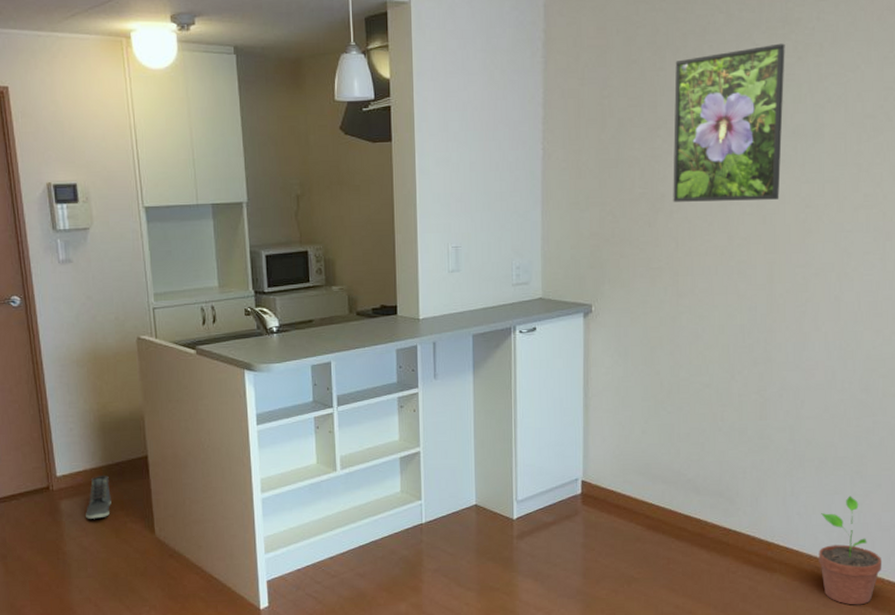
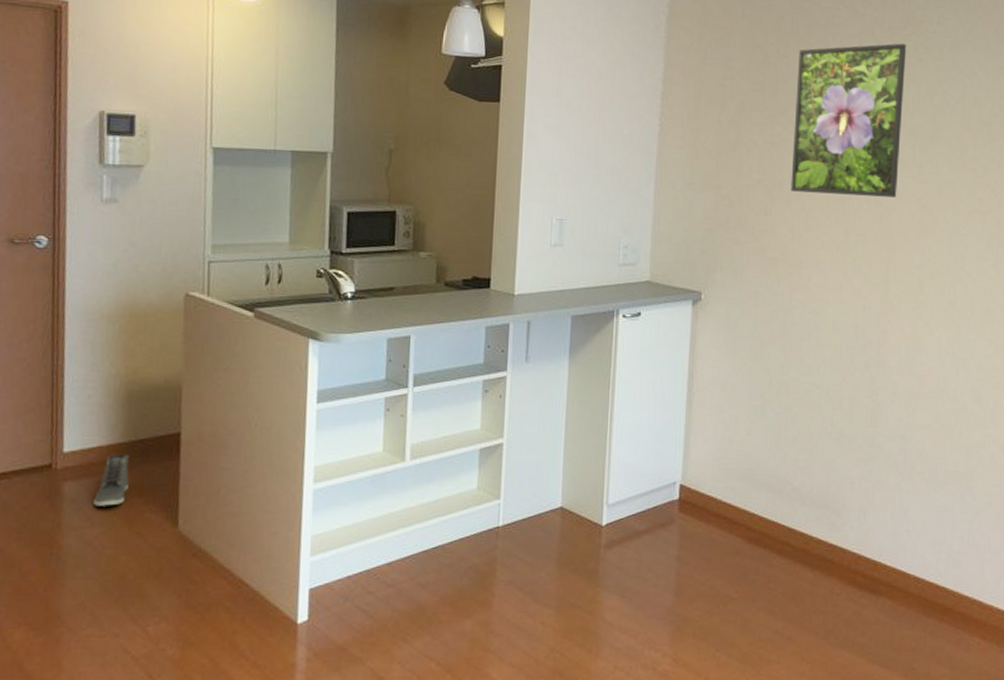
potted plant: present [819,496,882,605] -> none [926,513,991,635]

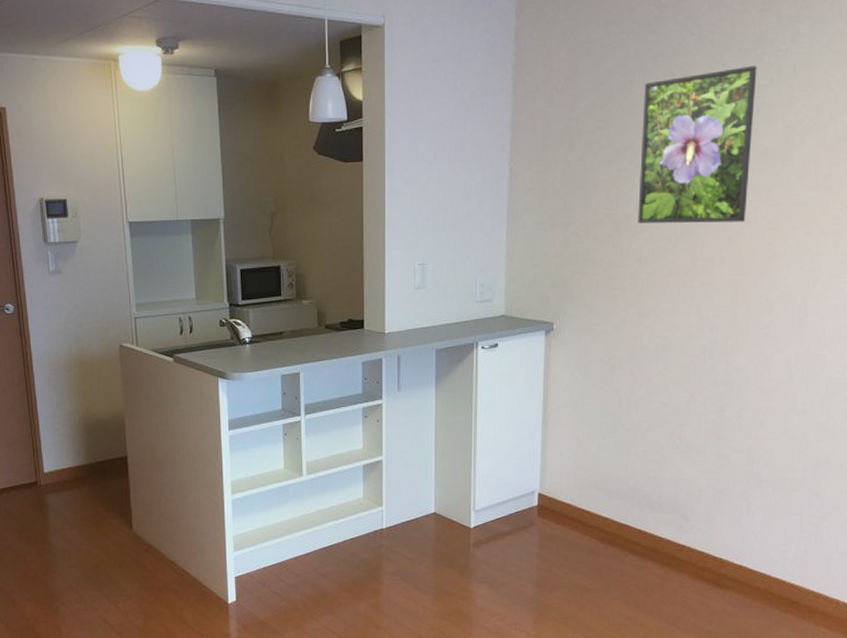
sneaker: present [94,454,129,506] -> none [70,473,93,513]

